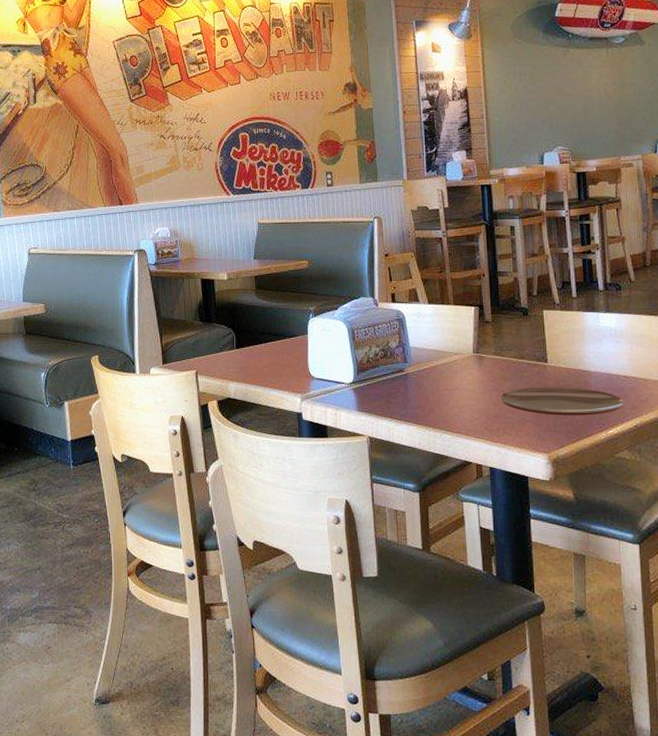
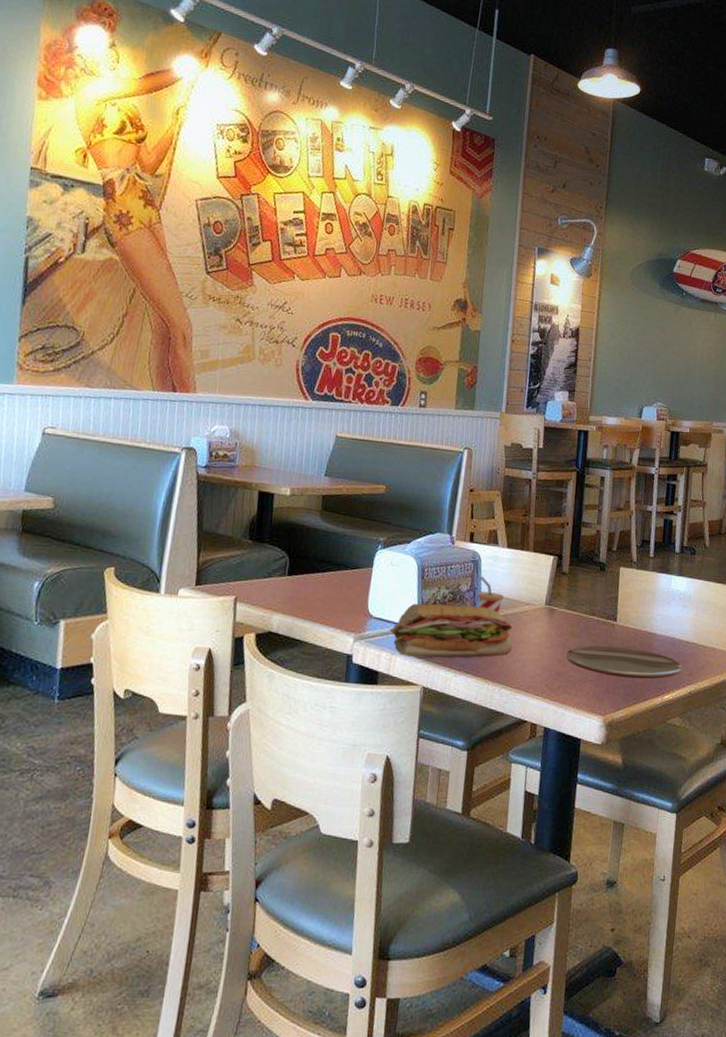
sandwich: none [331,360,447,410] -> present [389,603,513,659]
beverage cup: none [406,332,432,365] -> present [477,576,504,613]

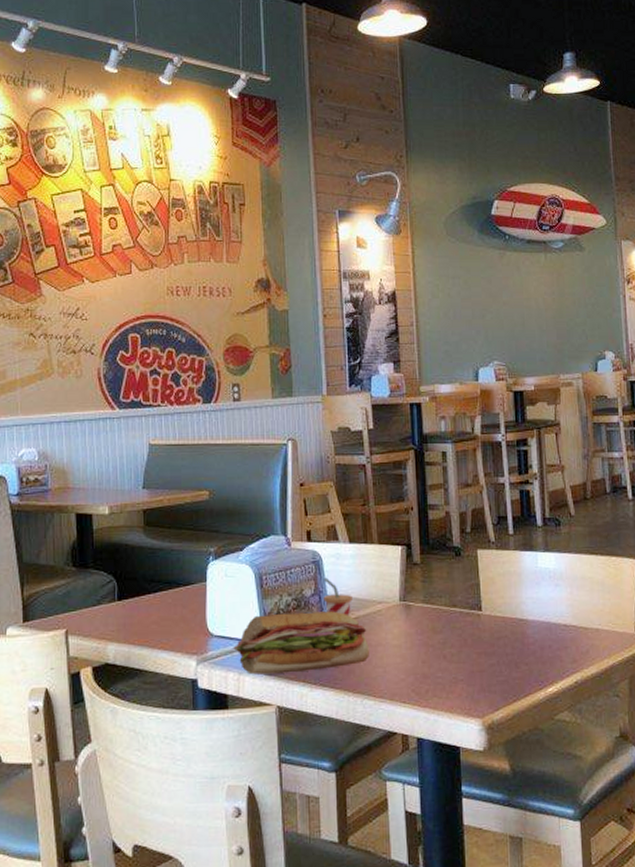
plate: present [565,645,683,679] -> none [430,638,564,673]

